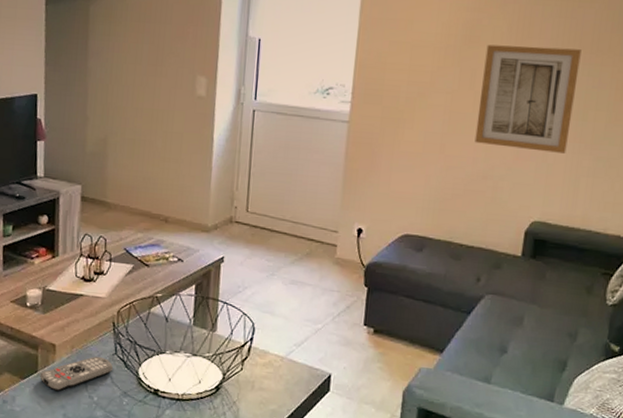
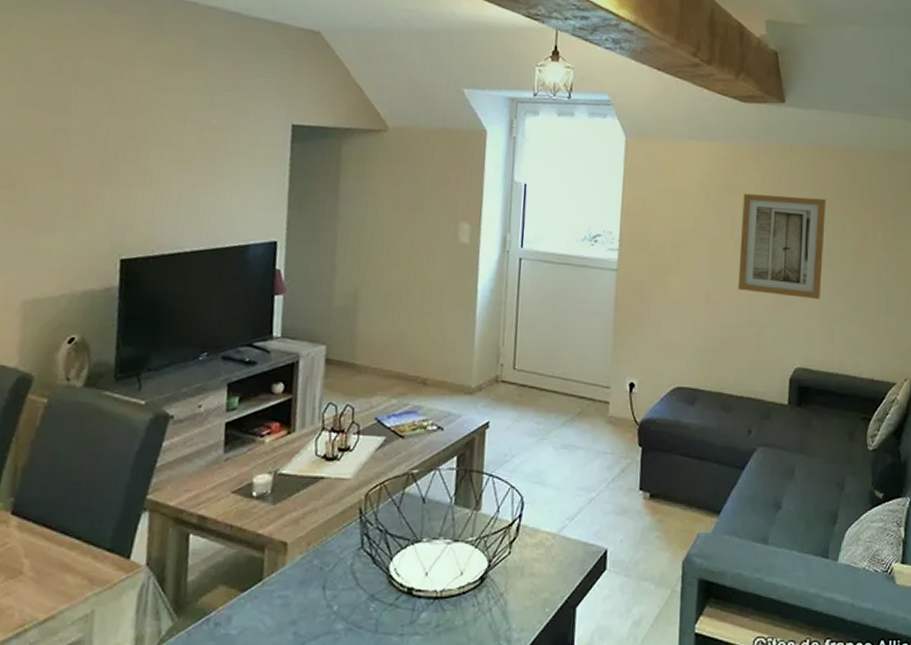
remote control: present [40,356,113,392] -> none [265,553,358,603]

